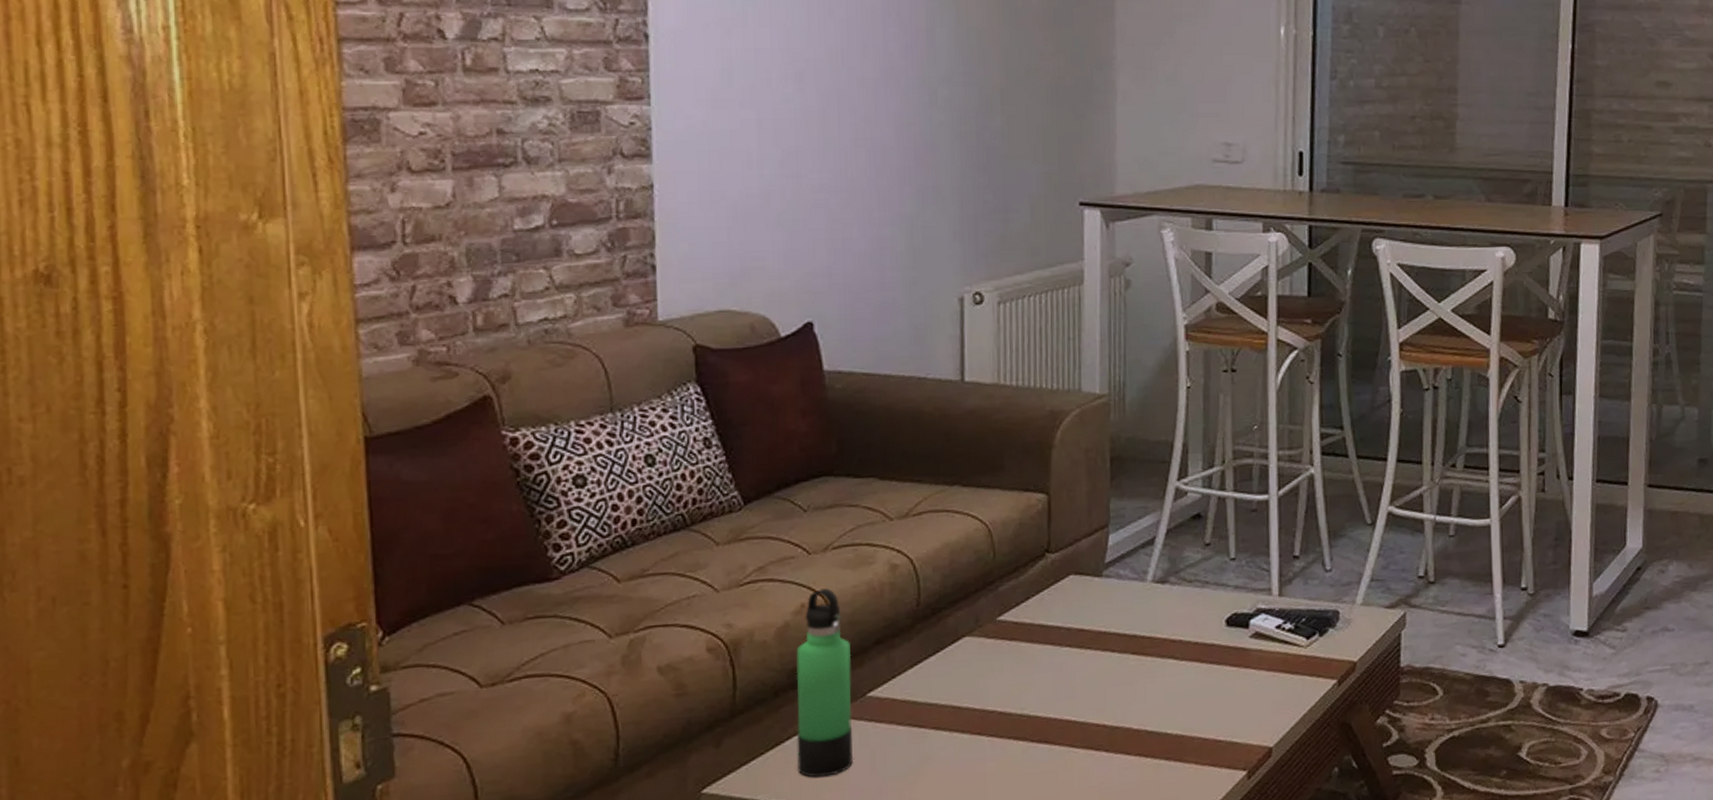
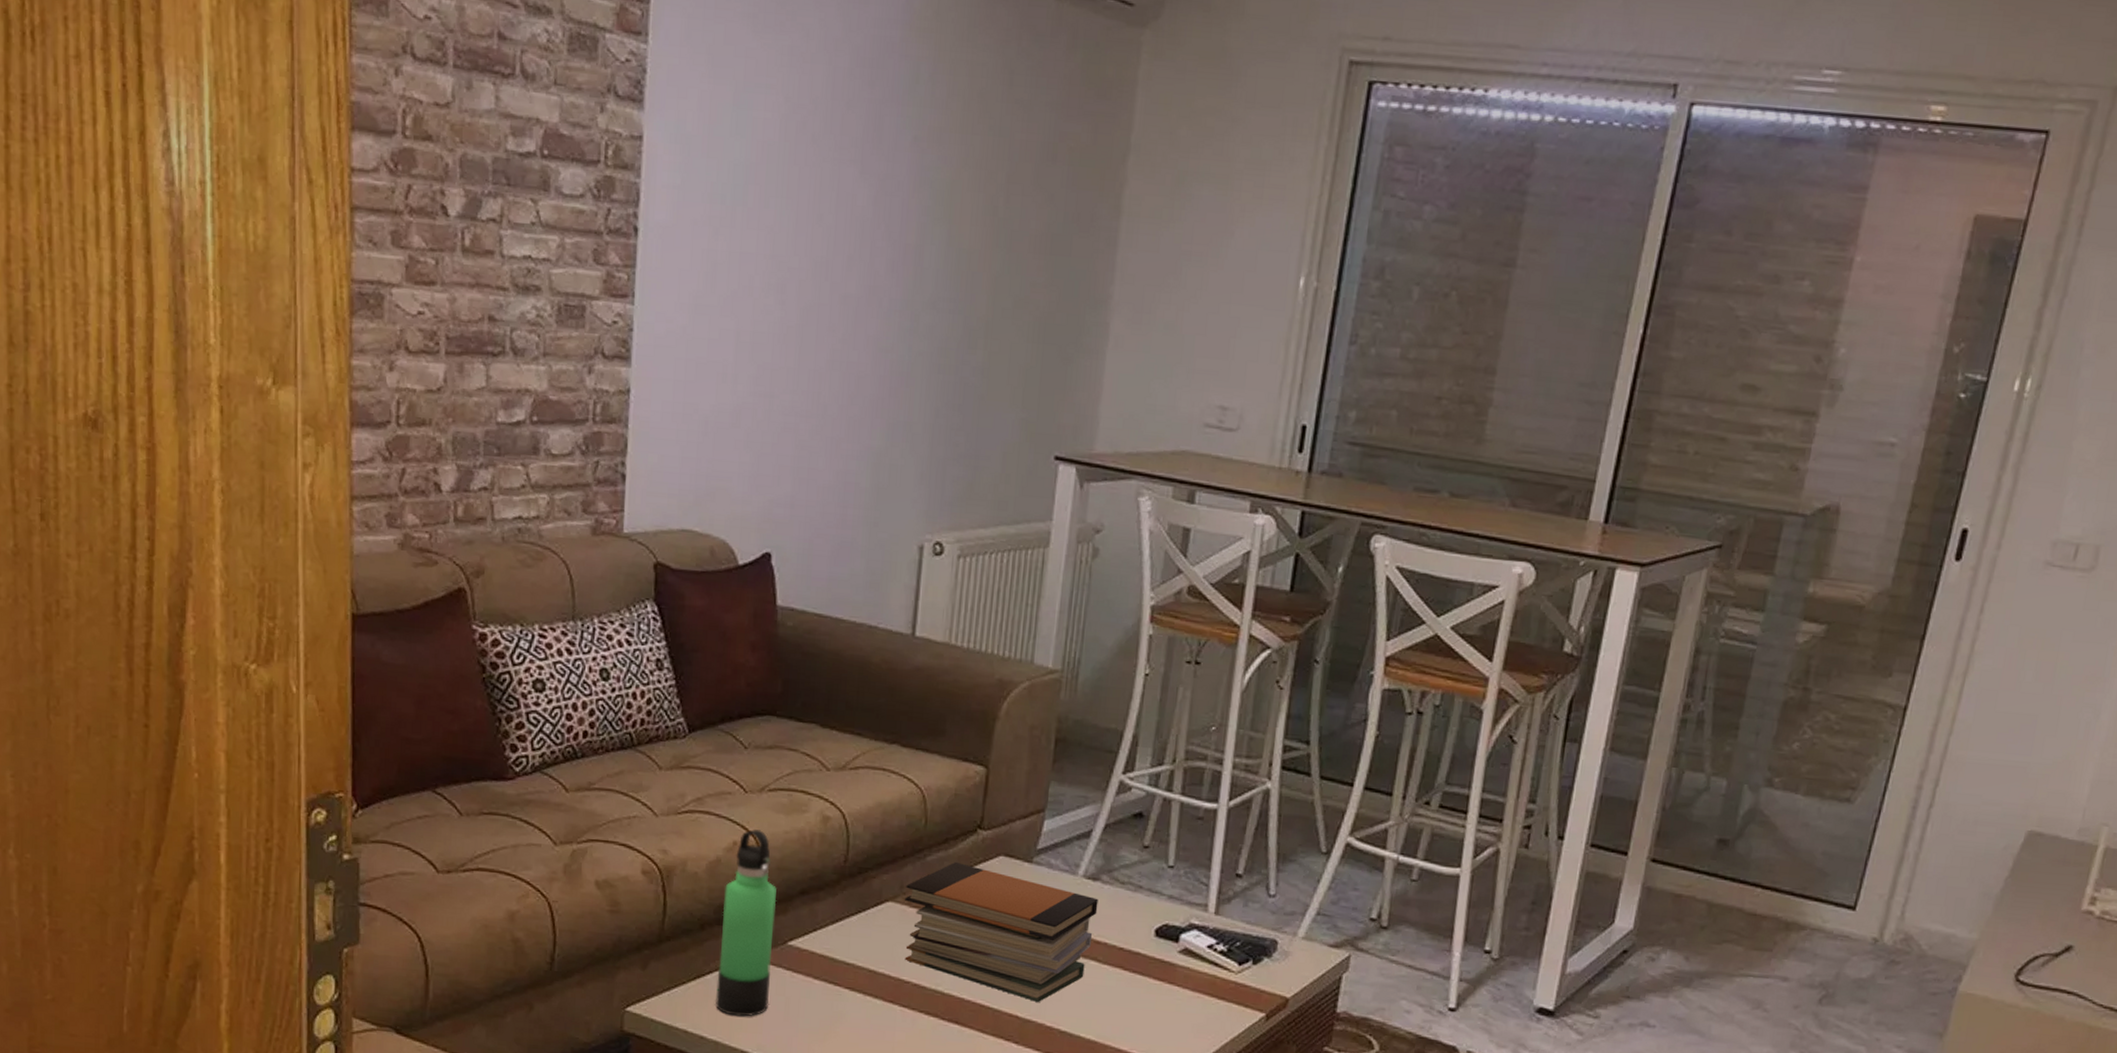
book stack: none [981,587,1169,708] -> present [905,861,1099,1002]

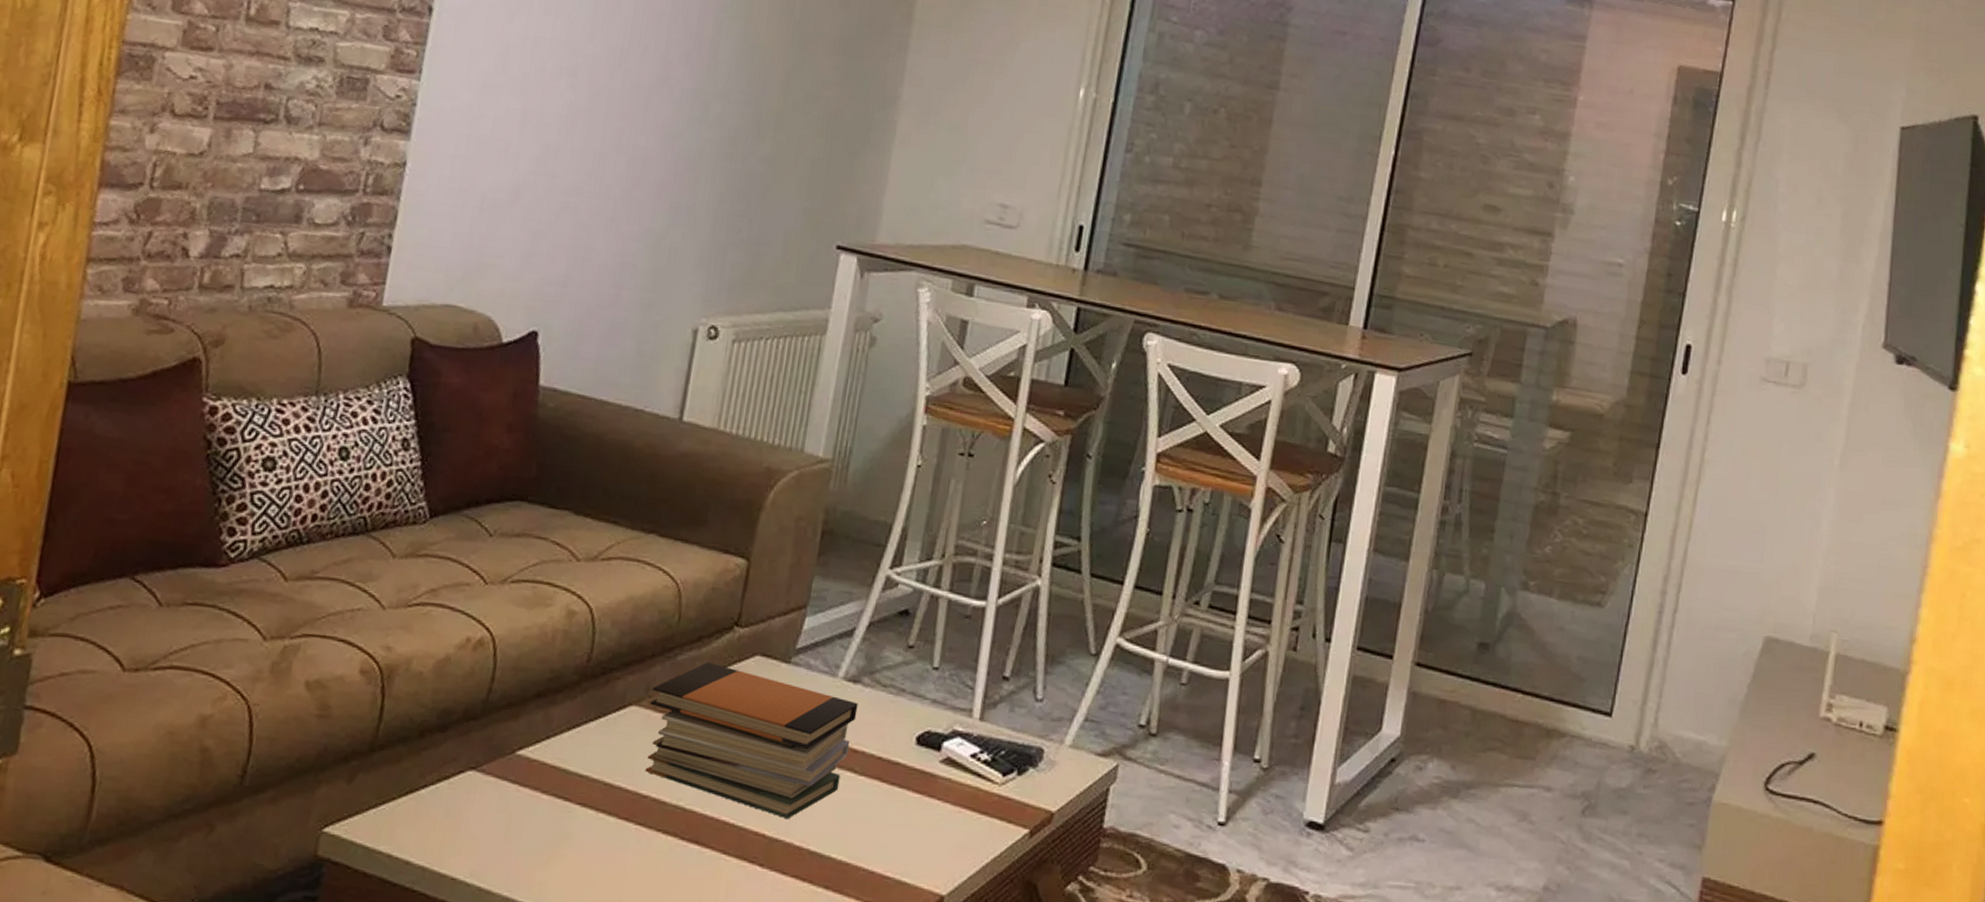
thermos bottle: present [714,829,777,1017] -> none [426,624,510,838]

